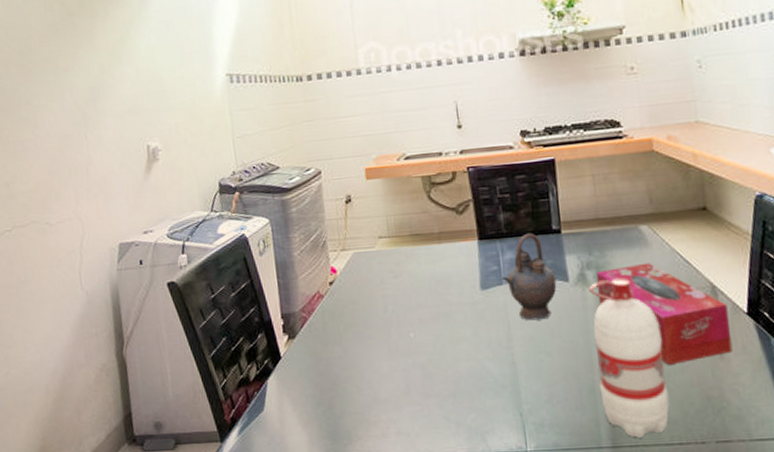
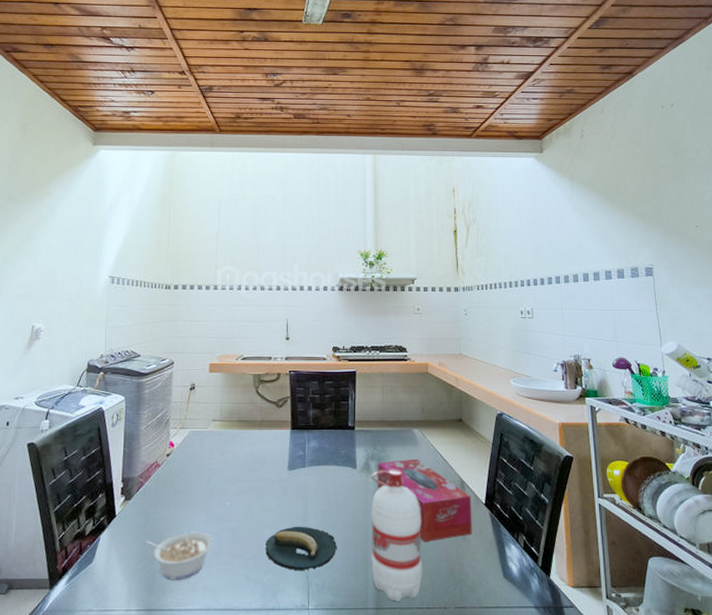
legume: none [319,369,400,426] -> present [144,531,213,581]
banana: none [464,355,555,408] -> present [266,526,338,571]
teapot: present [502,233,557,321] -> none [306,427,347,499]

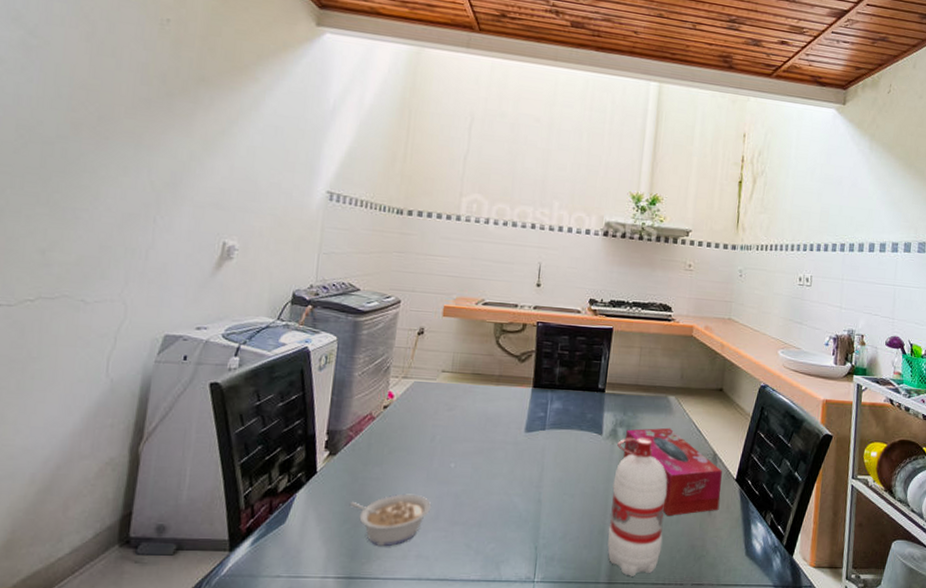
banana: present [266,526,338,571] -> none [491,493,573,542]

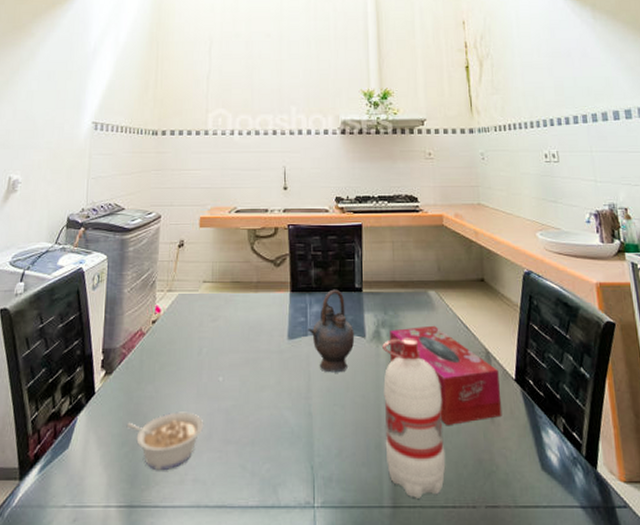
teapot: none [546,388,593,466] -> present [308,289,355,373]

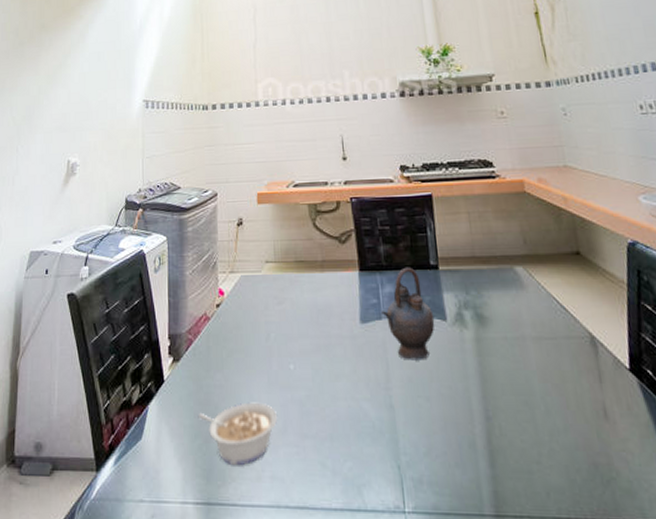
water bottle: present [382,338,446,498] -> none [467,321,555,507]
tissue box: present [390,325,502,425] -> none [474,306,618,422]

